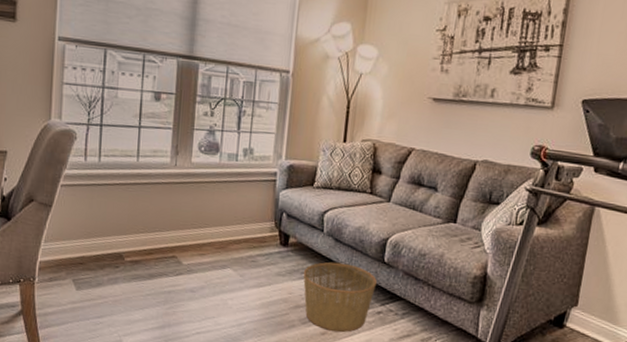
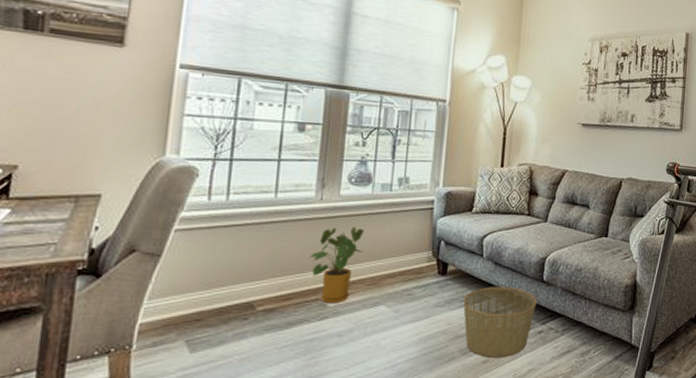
house plant: none [167,192,213,262] -> present [310,227,364,304]

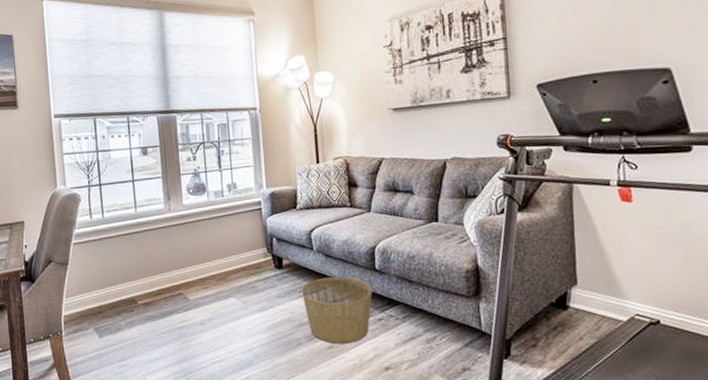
house plant: present [310,227,364,304] -> none [169,231,210,297]

